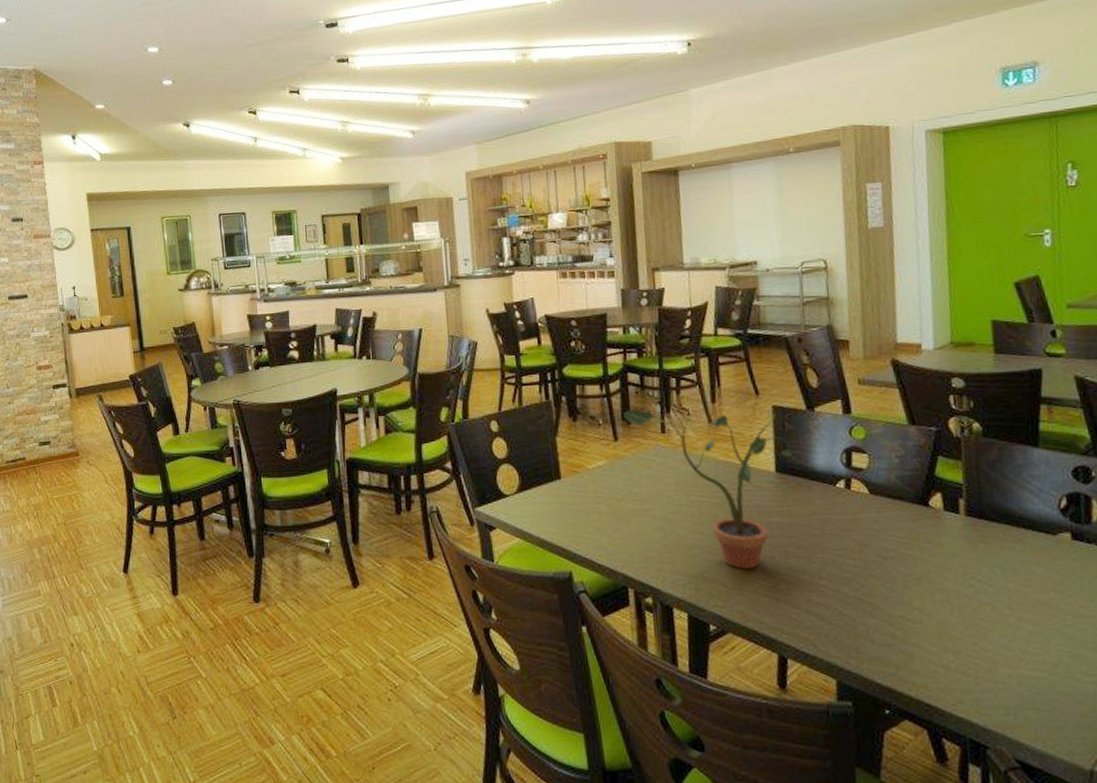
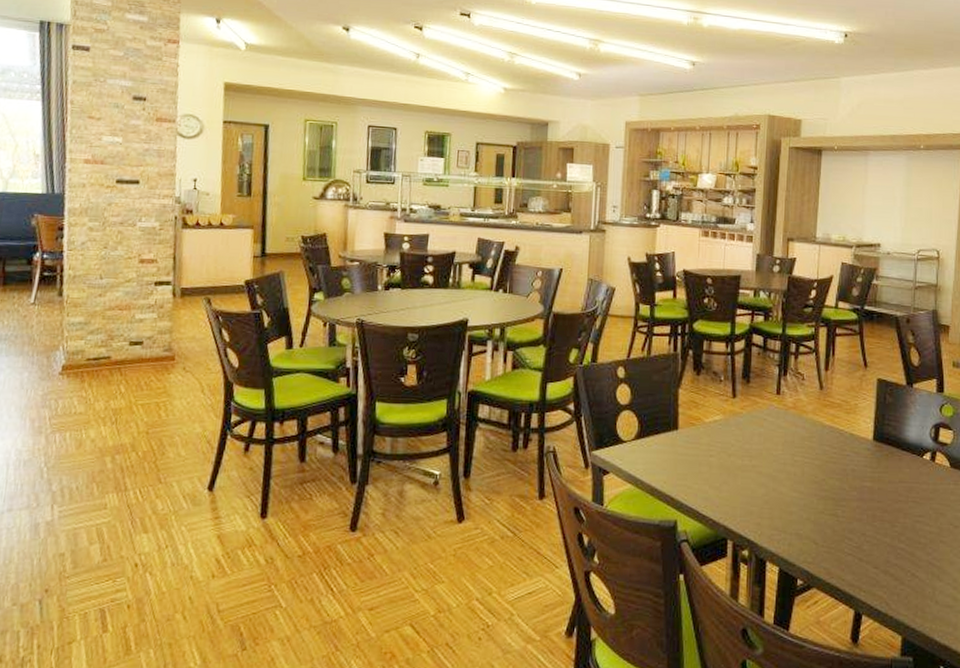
potted plant: present [623,408,793,569] -> none [744,368,890,529]

